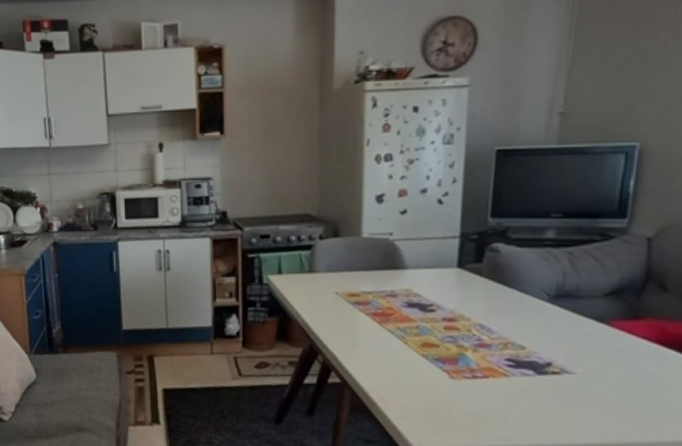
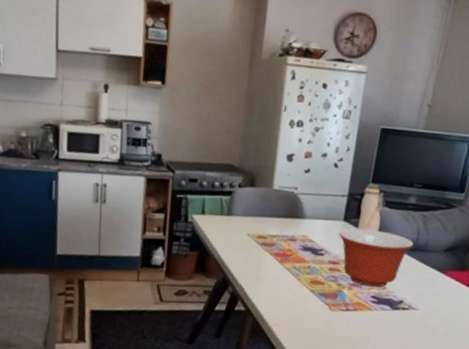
mixing bowl: none [452,275,560,347] -> present [338,228,414,288]
water bottle: none [477,219,513,277] -> present [357,183,386,232]

